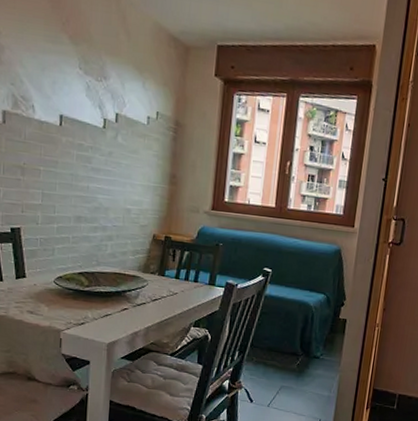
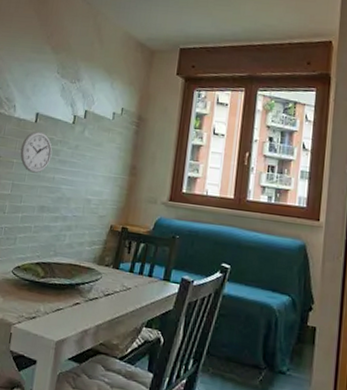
wall clock: none [47,135,84,182] -> present [20,131,53,173]

